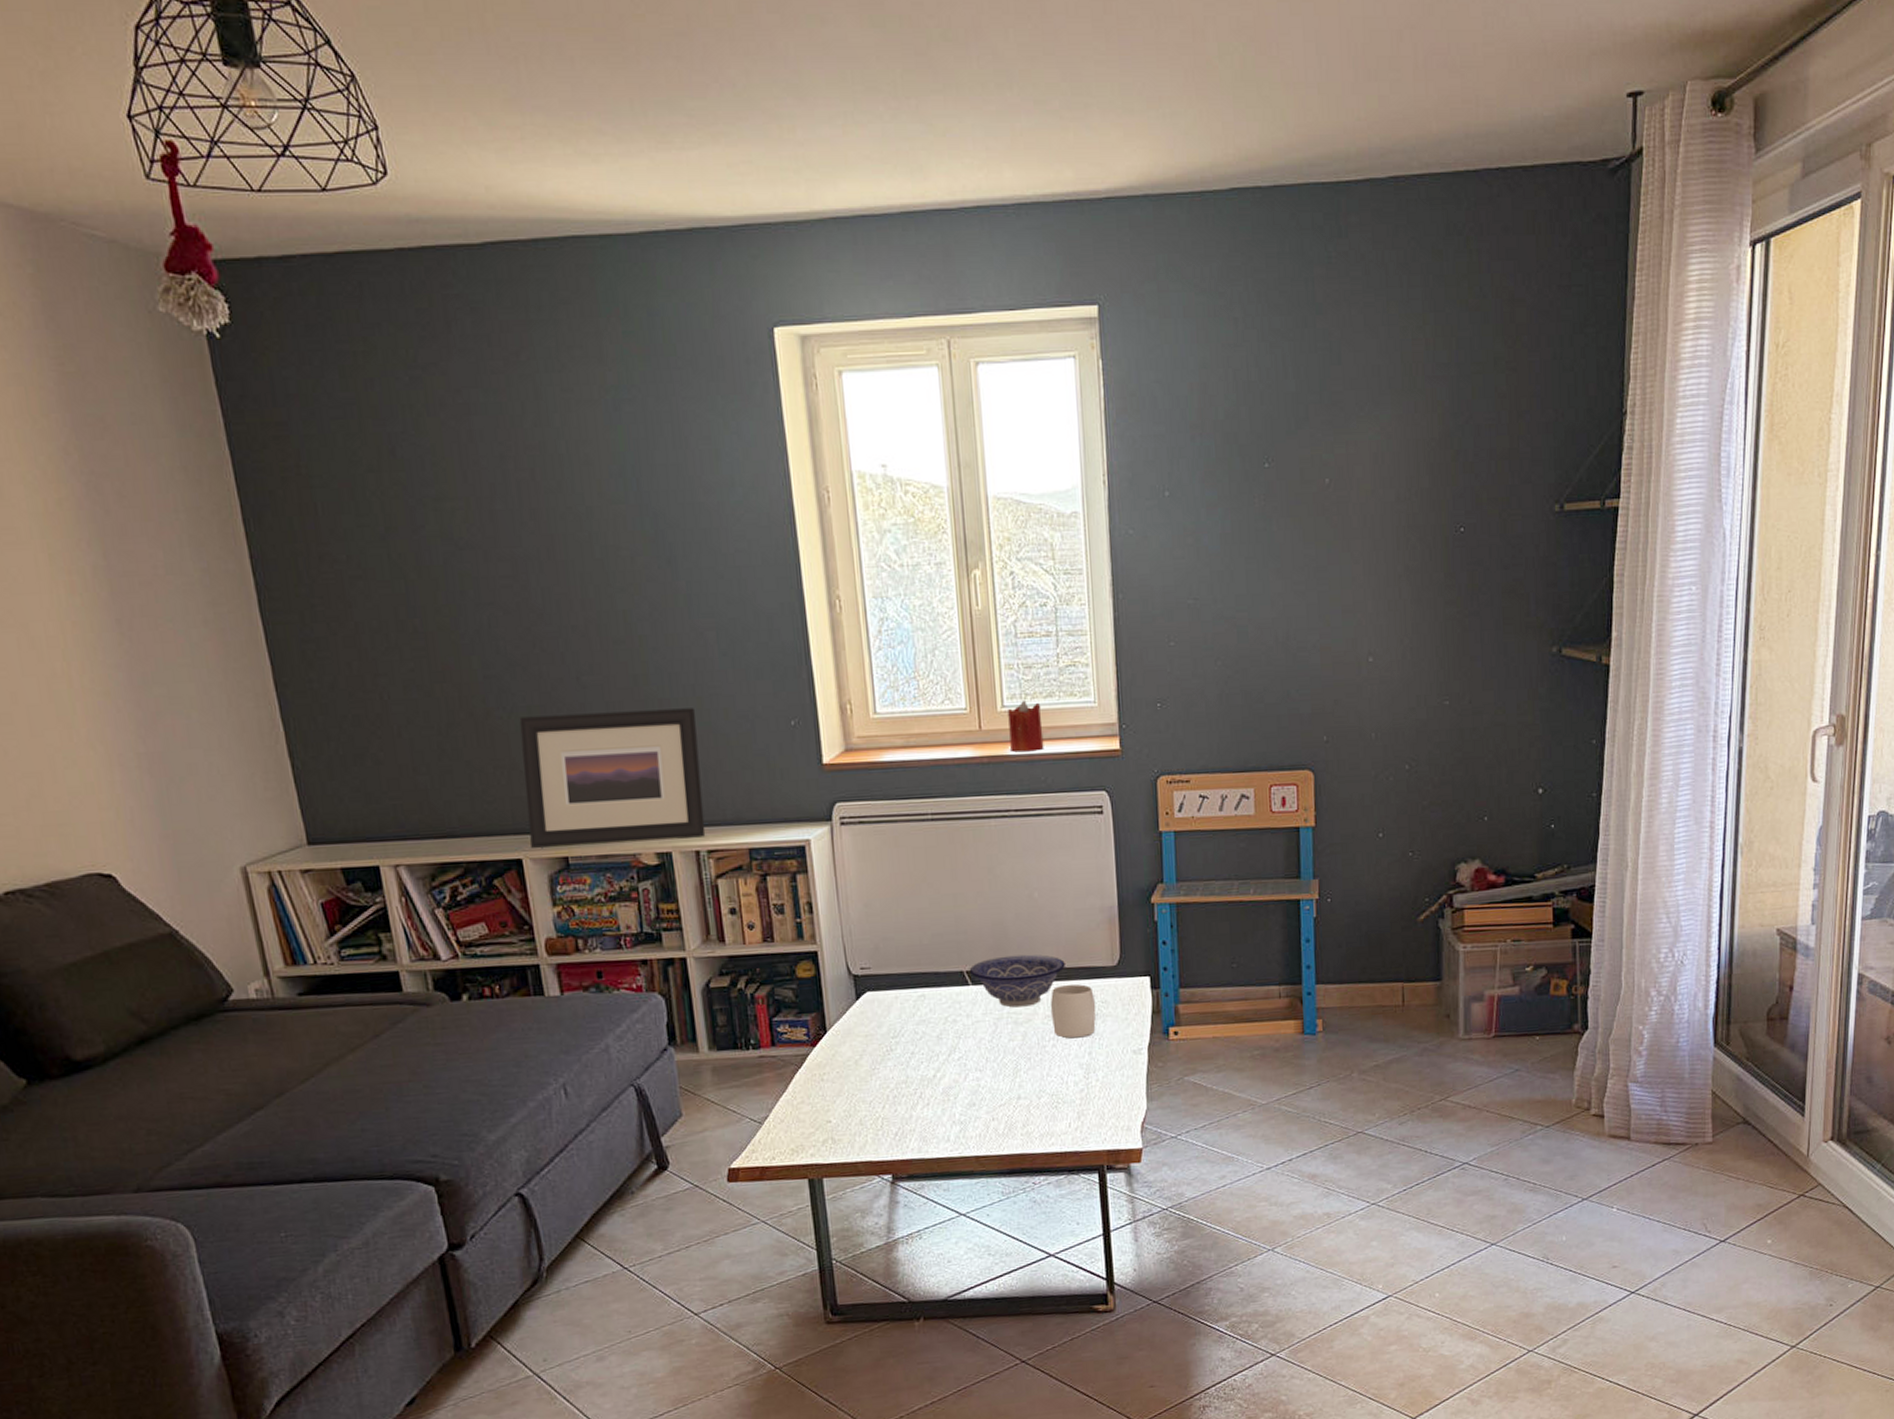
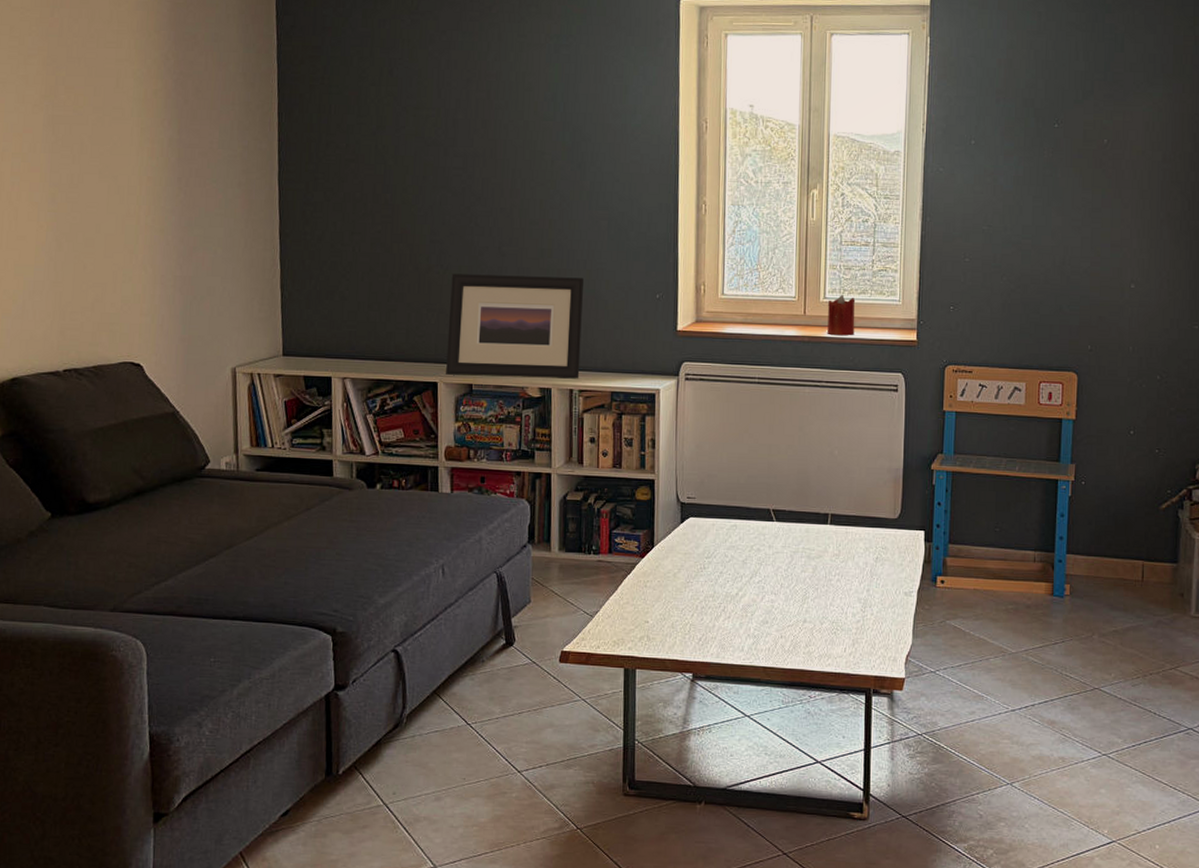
decorative bowl: present [969,954,1065,1008] -> none [775,500,854,545]
mug: present [1050,984,1097,1039] -> none [838,529,877,576]

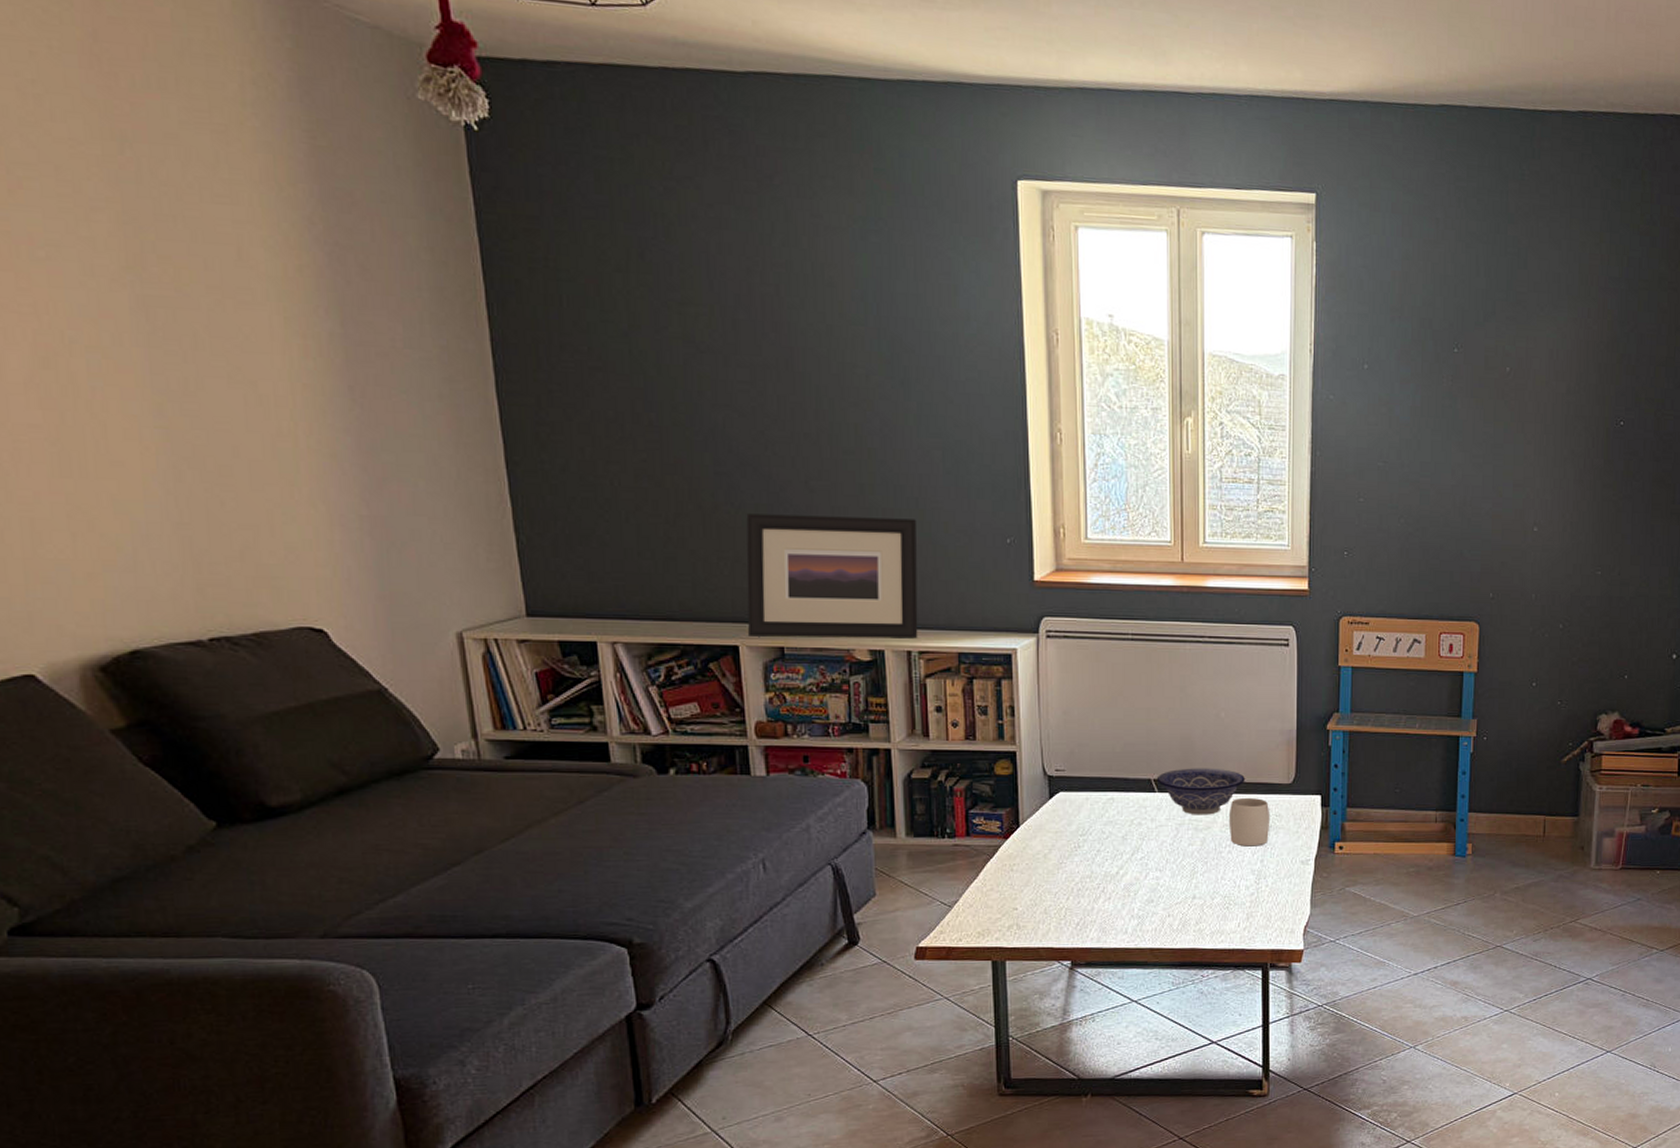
decorative bowl: none [775,500,854,545] -> present [1156,768,1245,815]
candle: present [827,294,856,336] -> none [1209,538,1240,586]
mug: none [838,529,877,576] -> present [1228,797,1270,847]

